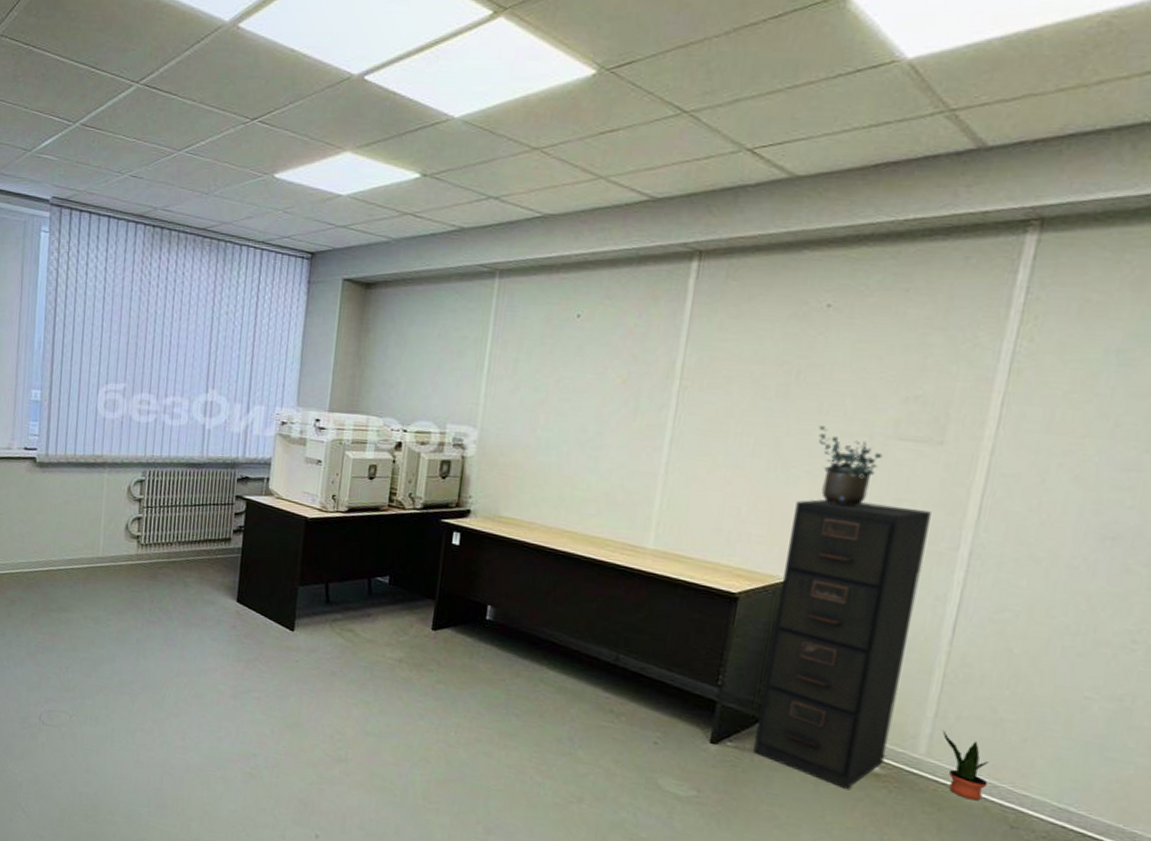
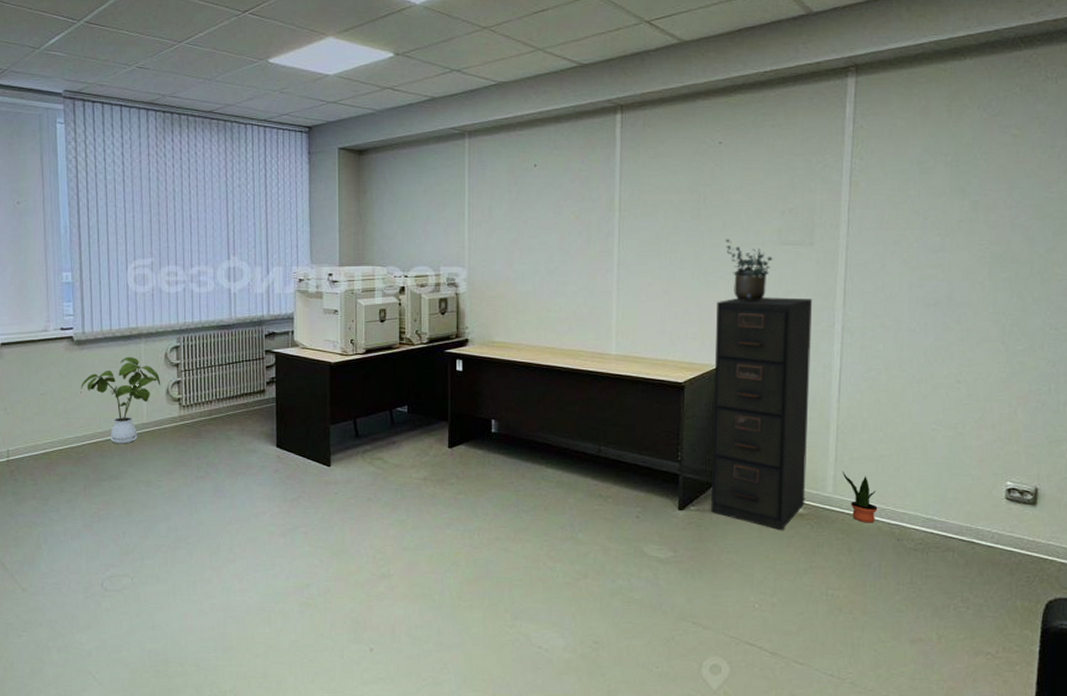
house plant: none [38,485,121,577] -> present [80,356,161,444]

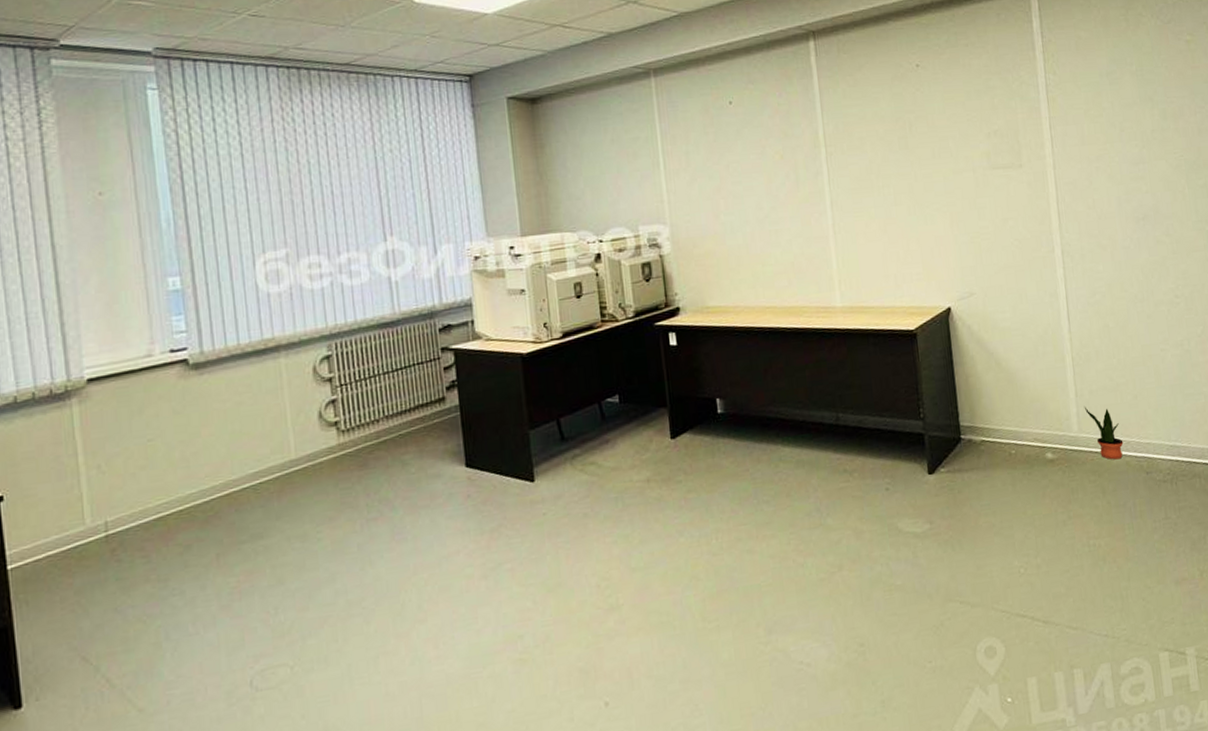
house plant: present [80,356,161,444] -> none [202,376,311,492]
filing cabinet: present [711,297,812,531] -> none [937,224,1054,482]
potted plant: present [725,239,773,301] -> none [936,168,986,234]

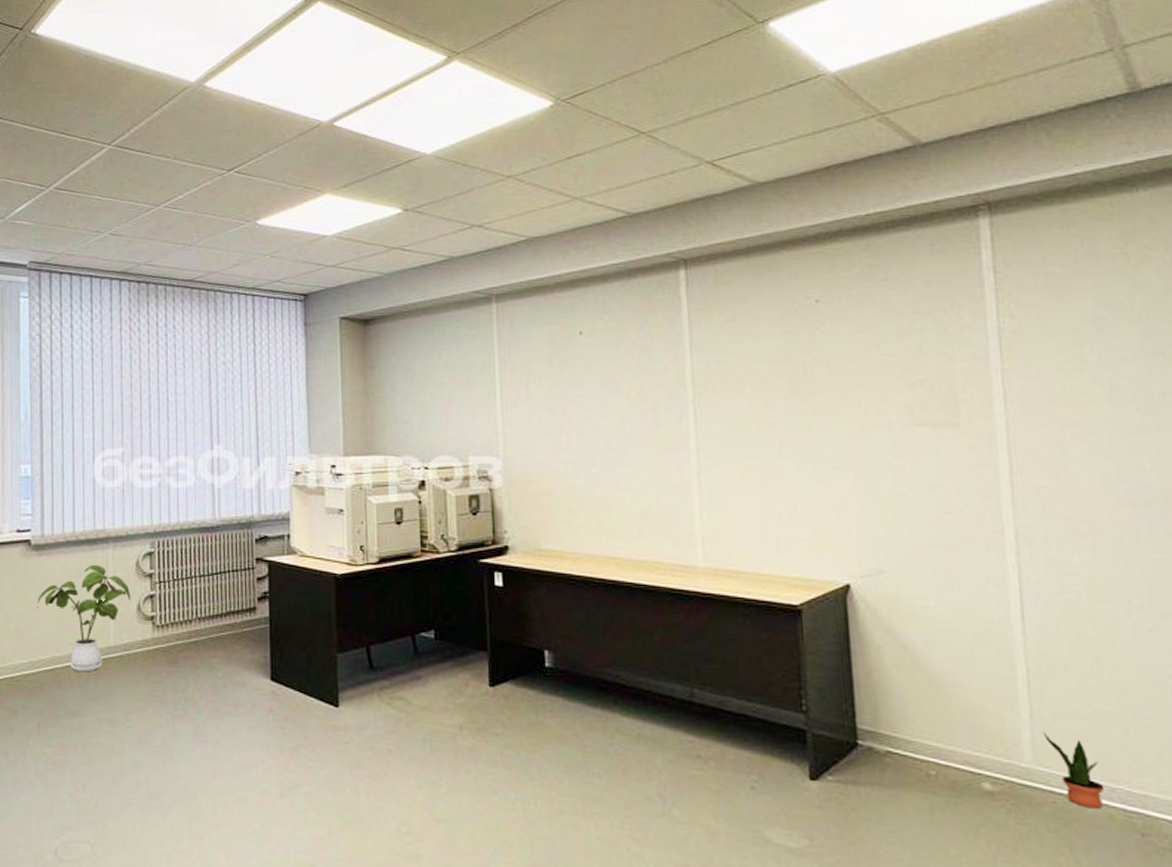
house plant: none [202,376,311,492] -> present [37,564,131,672]

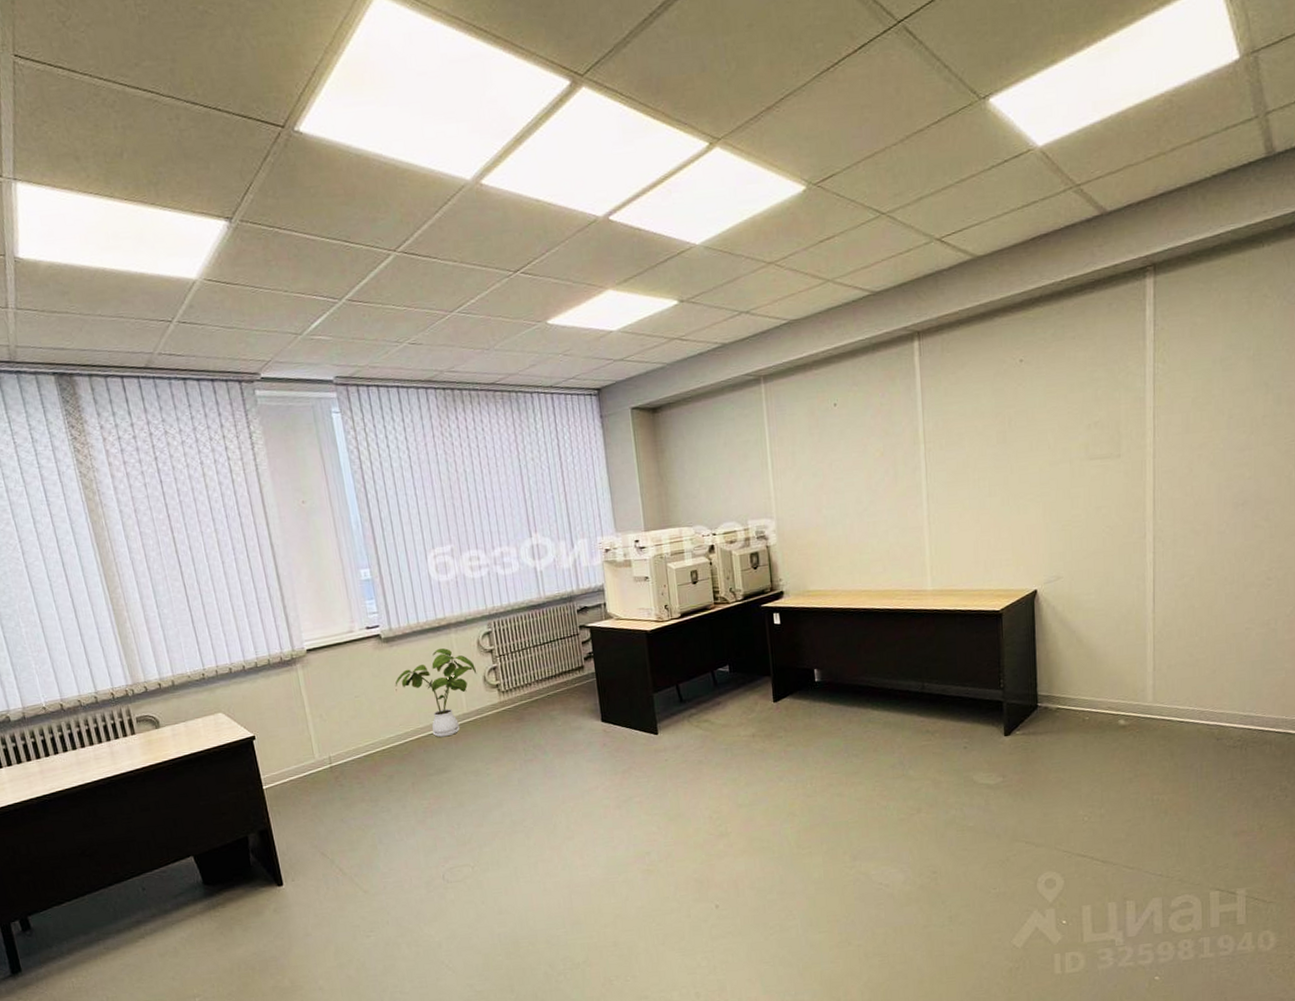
potted plant: present [1042,731,1105,809] -> none [1160,679,1197,727]

